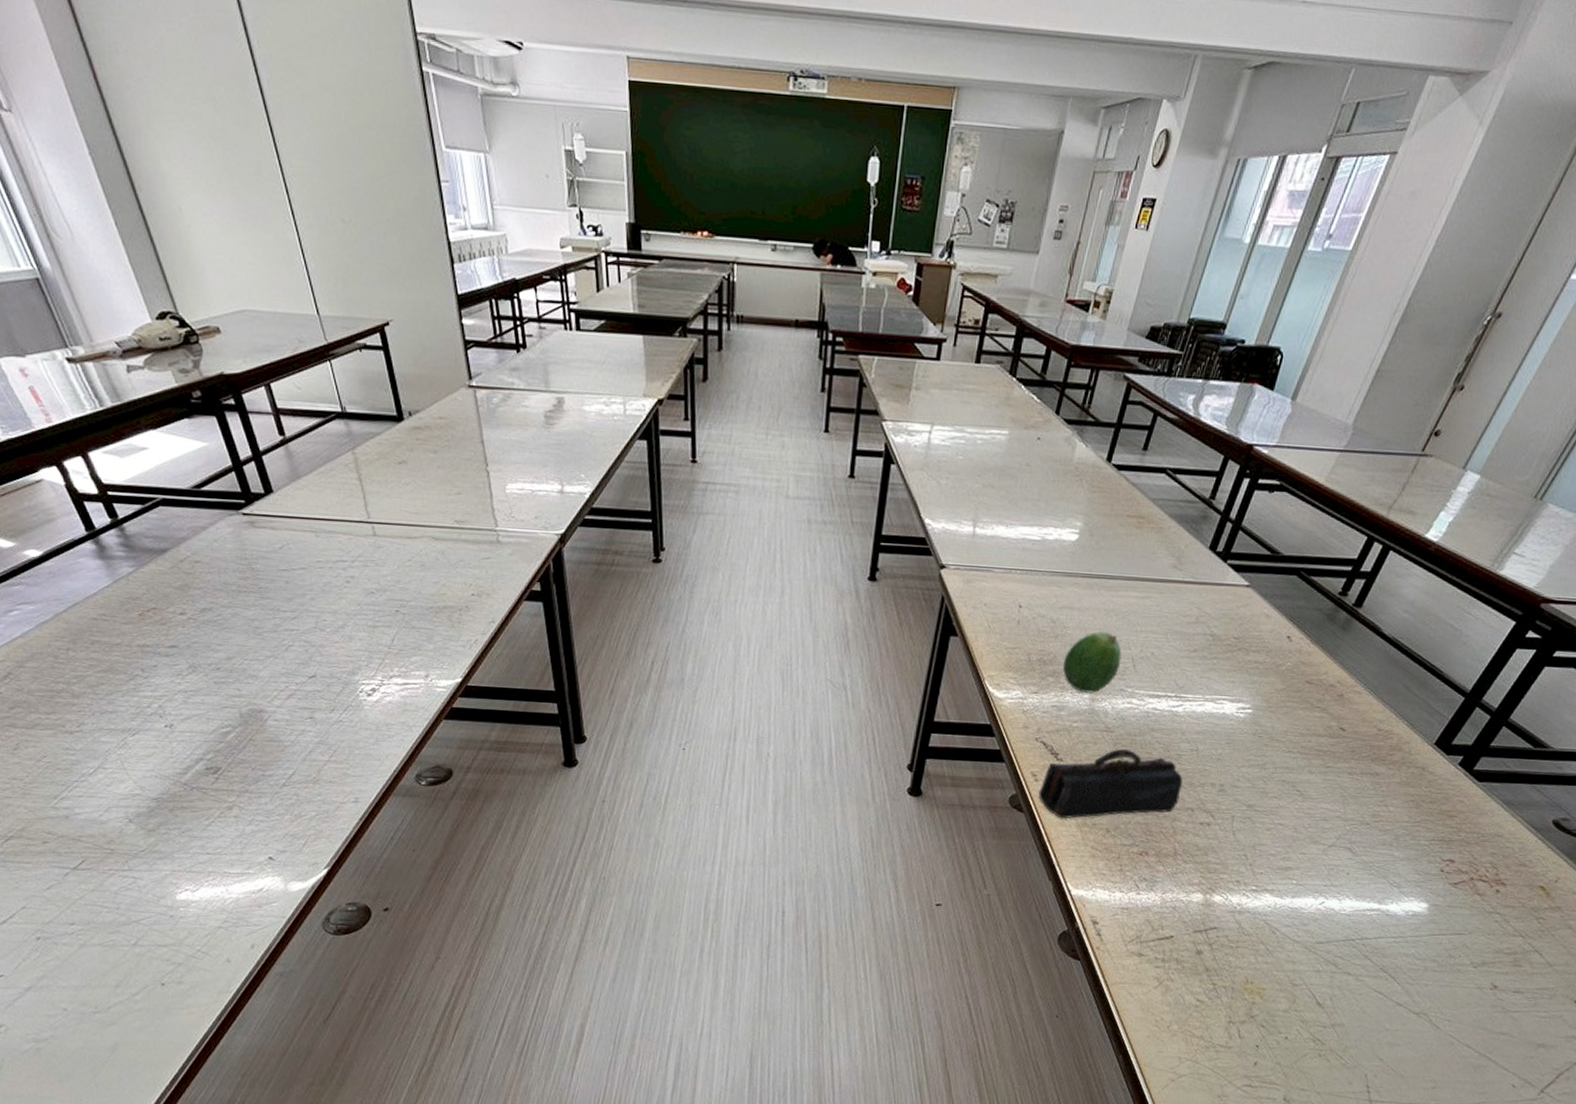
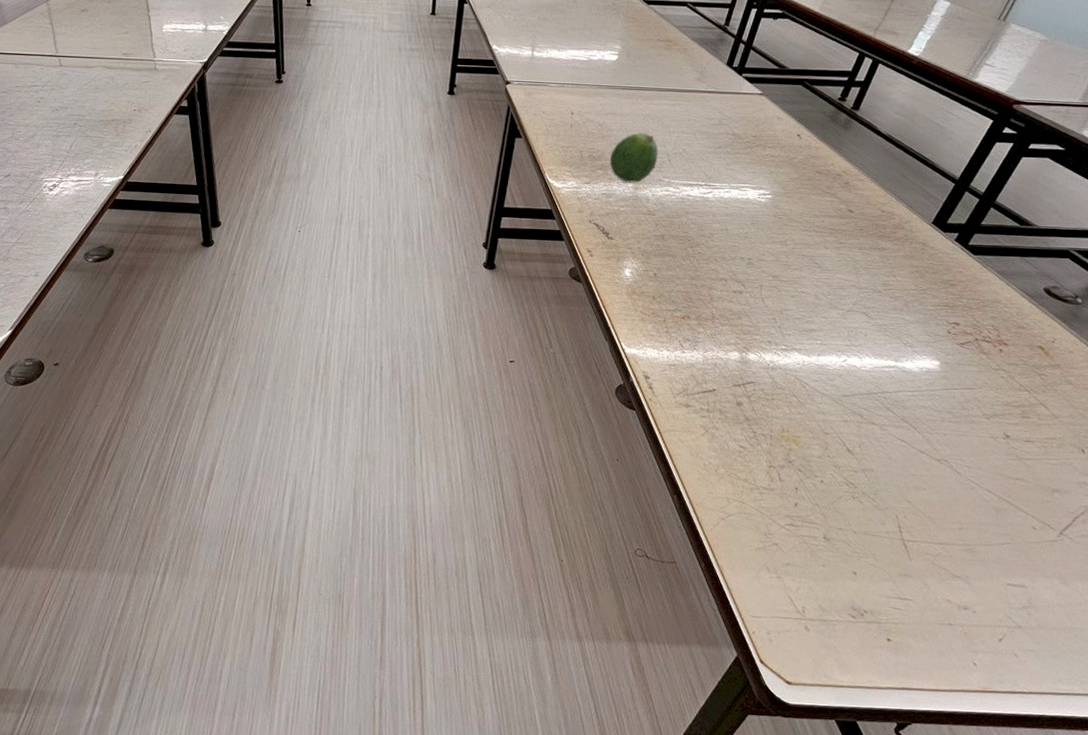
pencil case: present [1039,748,1183,819] -> none [594,228,716,288]

